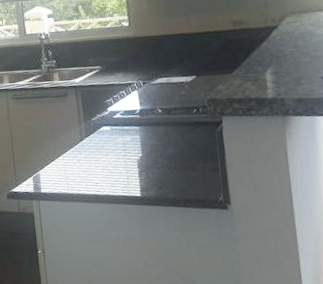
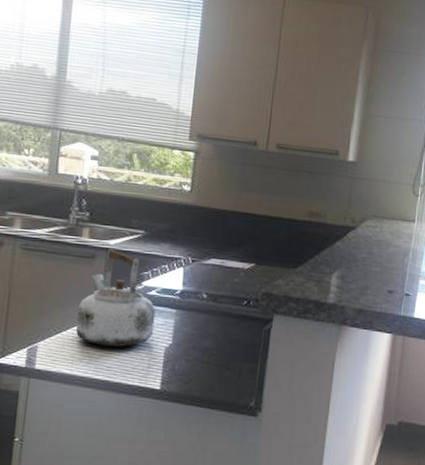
kettle: none [62,85,125,167] -> present [75,248,156,347]

